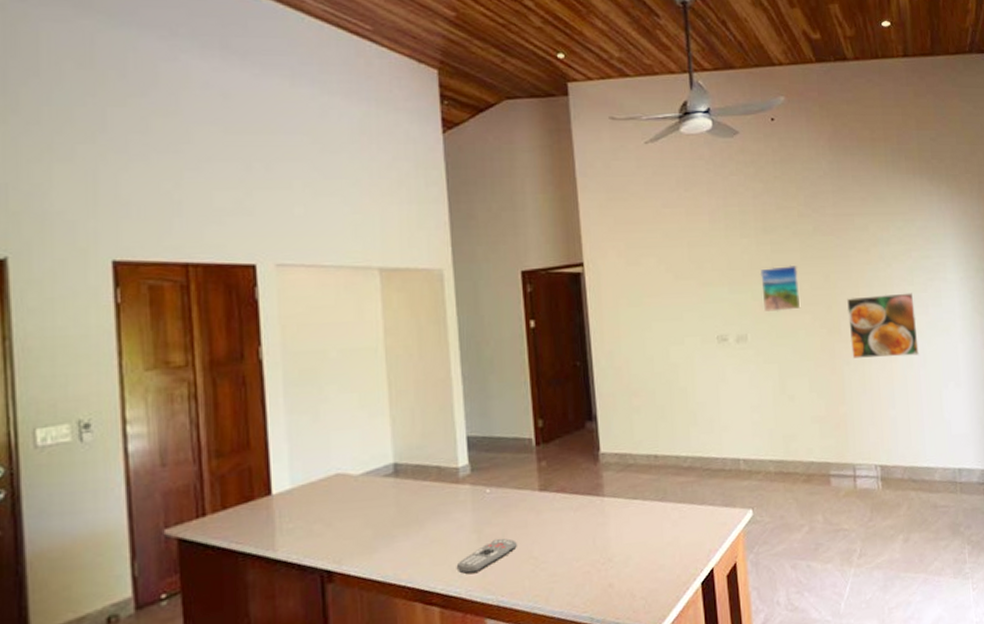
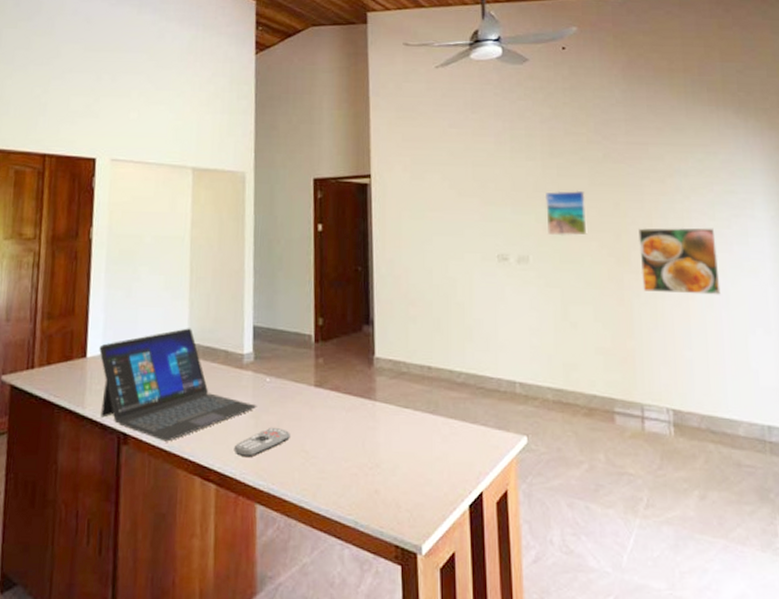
laptop: none [286,447,478,572] -> present [99,328,257,442]

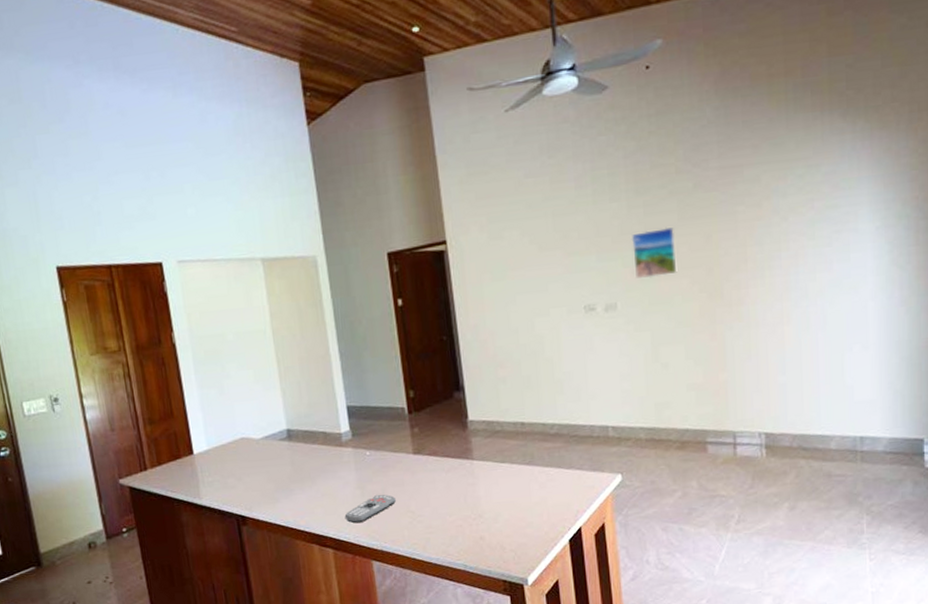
laptop: present [99,328,257,442] -> none [203,416,361,519]
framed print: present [638,227,721,295] -> none [732,248,818,323]

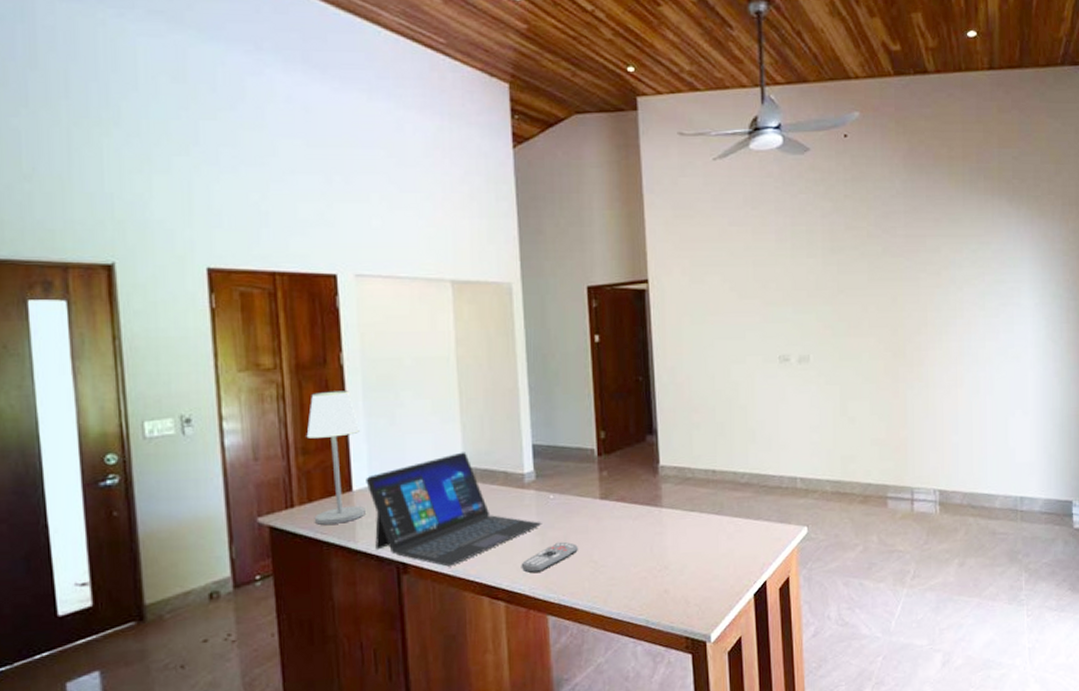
table lamp: none [151,366,206,484] -> present [306,391,365,525]
laptop: none [203,416,361,519] -> present [366,452,542,567]
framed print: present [631,227,677,278] -> none [825,286,866,334]

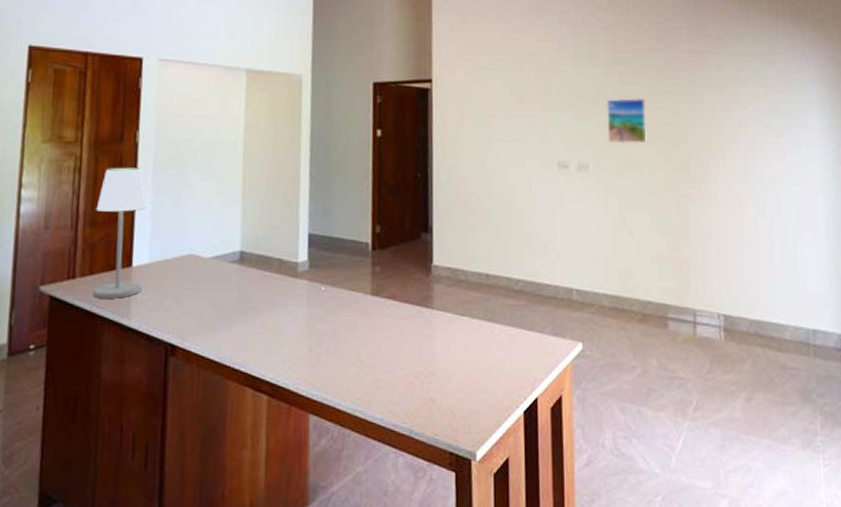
laptop: present [366,452,542,567] -> none [145,236,312,353]
remote control: present [521,541,578,574] -> none [287,336,345,368]
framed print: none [825,286,866,334] -> present [606,97,647,144]

